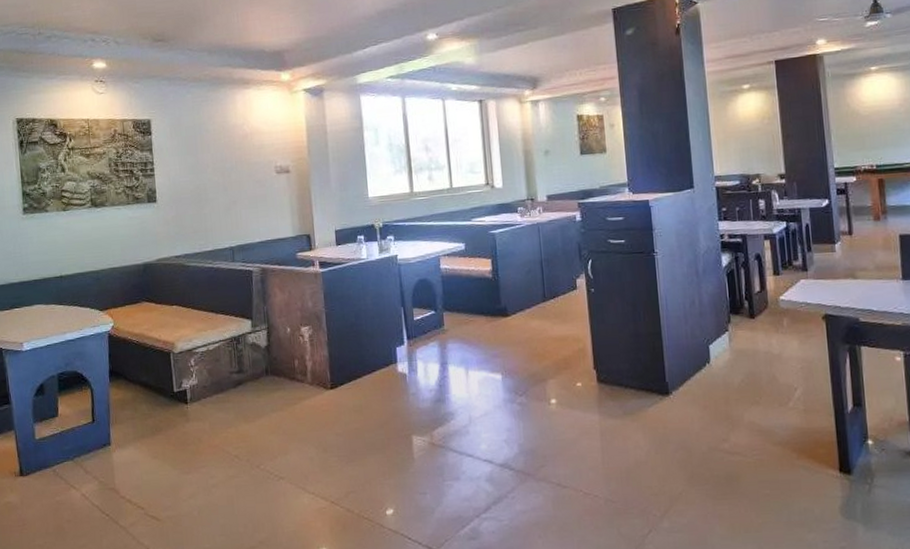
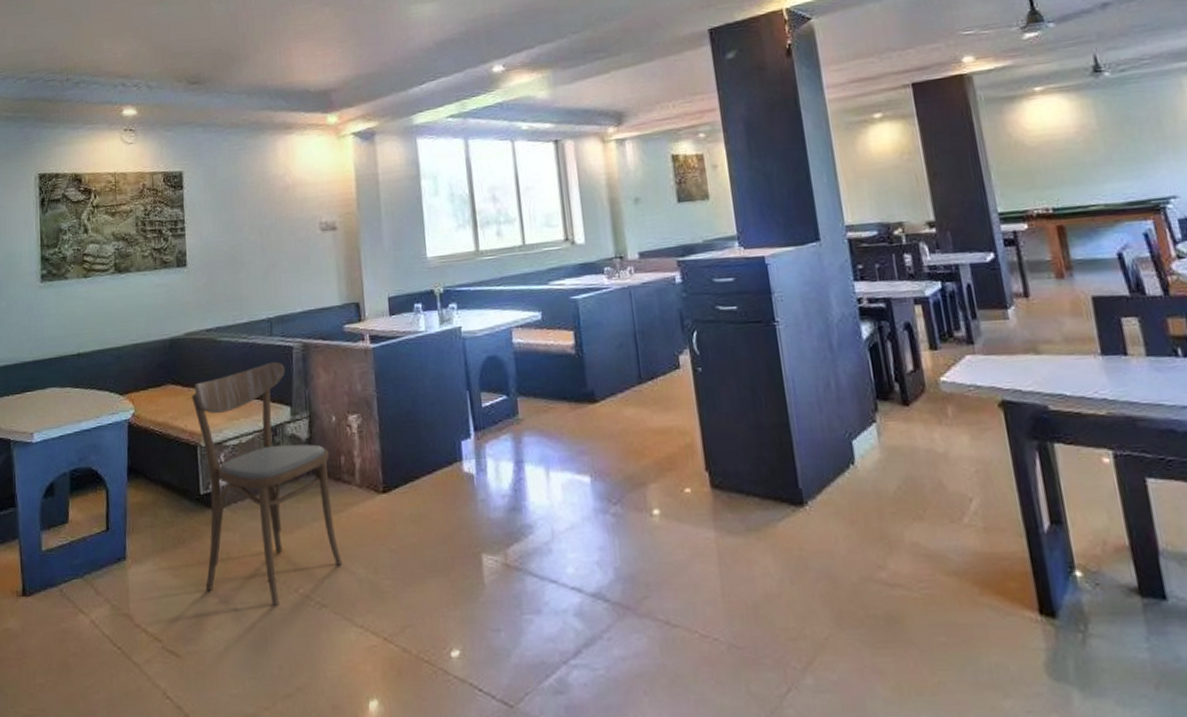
dining chair: none [164,283,297,480] -> present [192,361,343,607]

